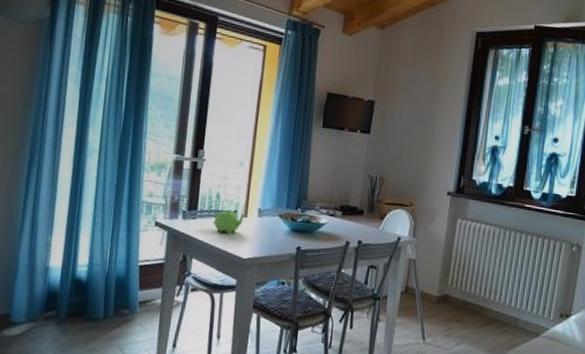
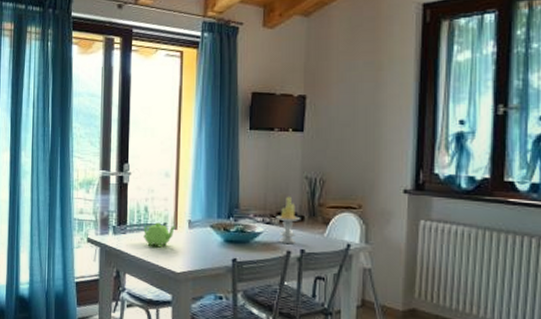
candle: none [339,191,361,236] -> present [275,196,301,245]

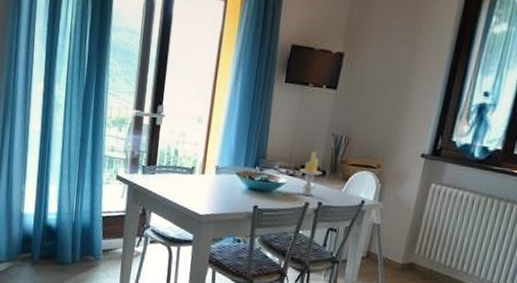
teapot: present [143,222,176,248] -> none [171,166,204,190]

